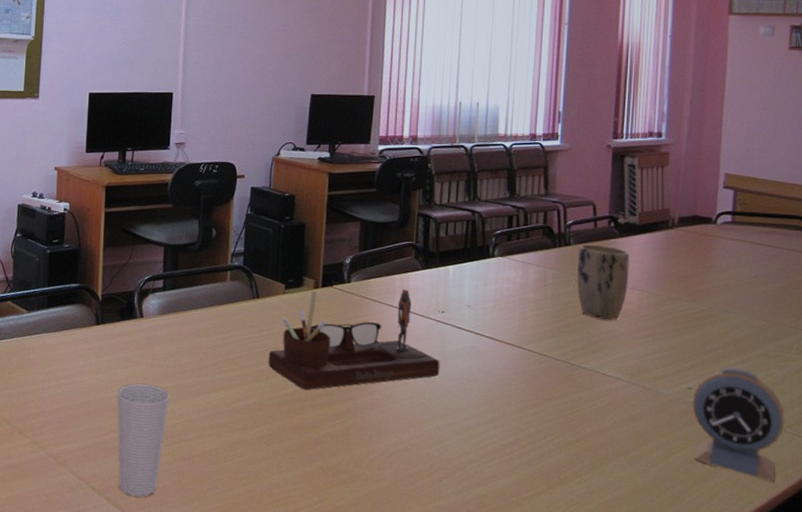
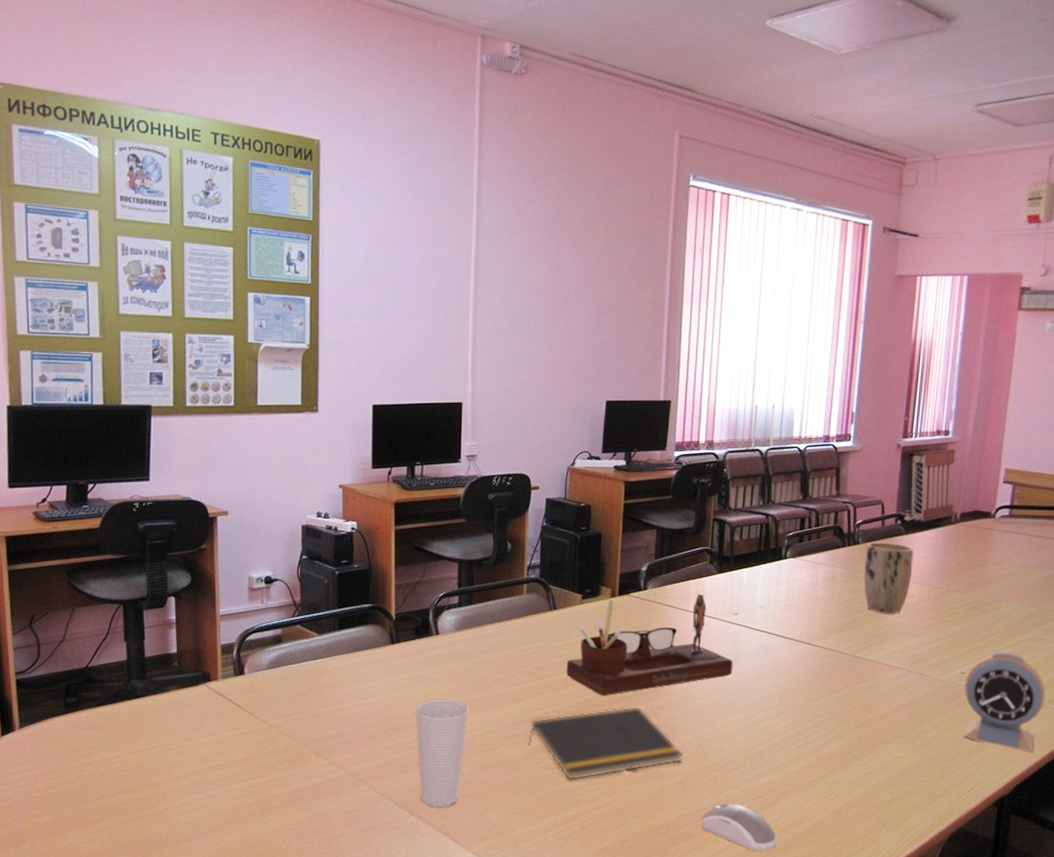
notepad: none [228,402,389,478] -> present [528,705,684,780]

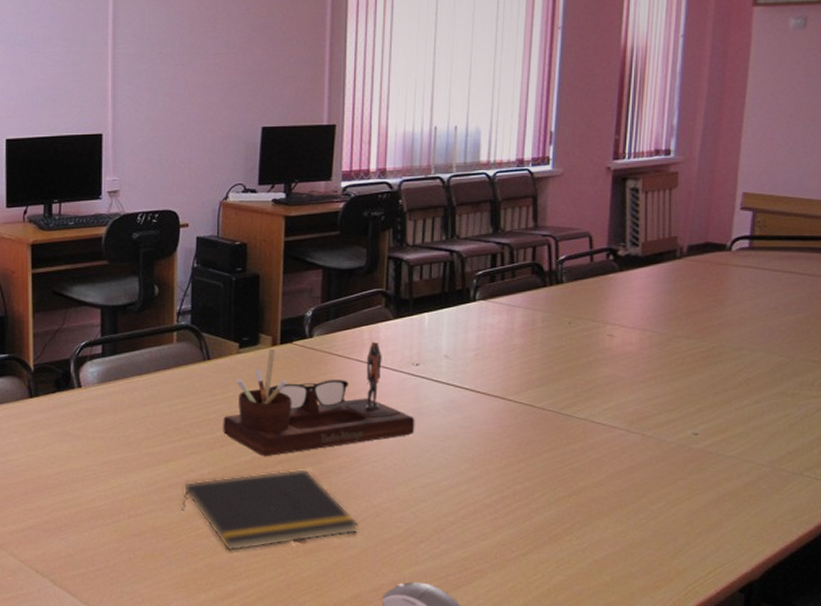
cup: present [415,699,469,808] -> none [57,458,115,578]
plant pot: present [864,542,914,613] -> none [570,281,630,364]
alarm clock: present [964,651,1046,753] -> none [698,408,802,530]

